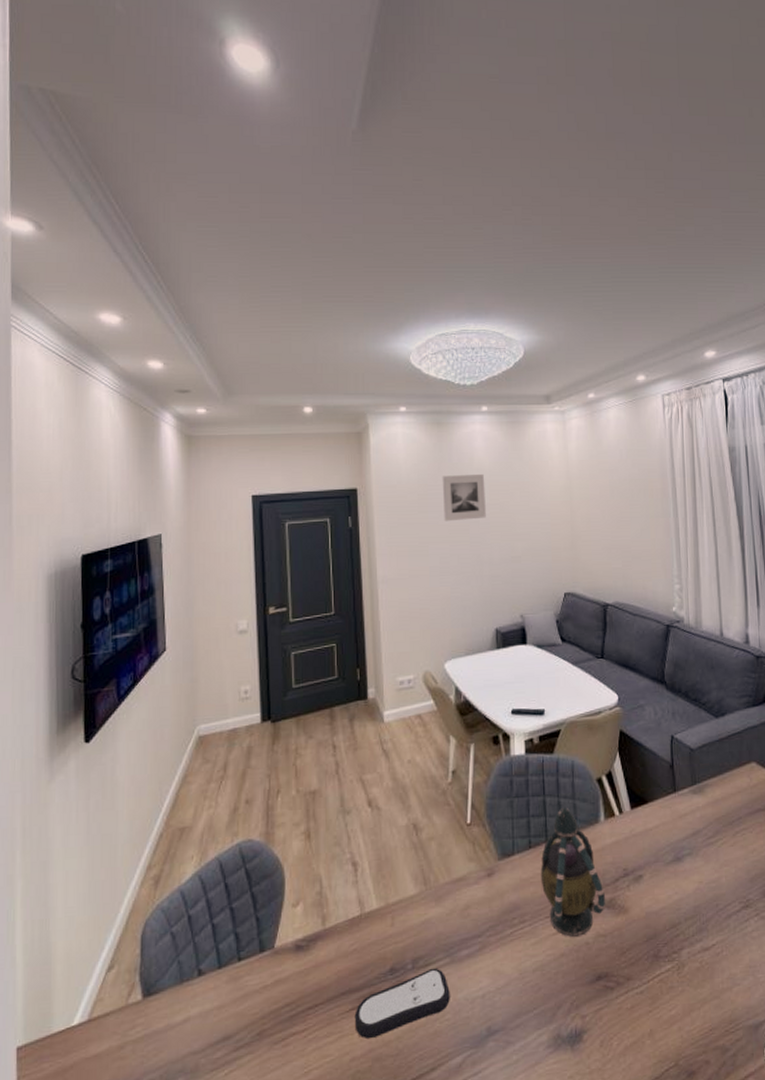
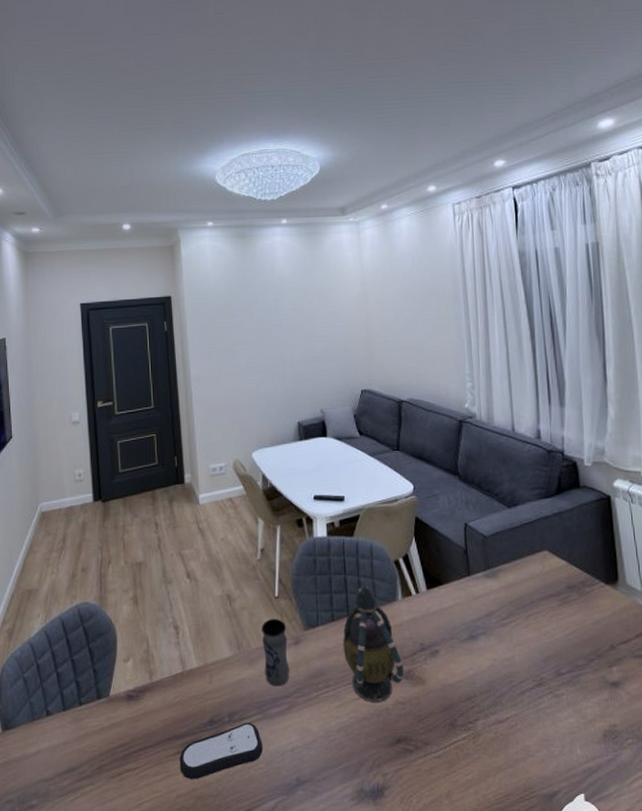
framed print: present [442,473,486,522] -> none [246,281,287,325]
jar: none [451,849,482,926] -> present [262,619,290,687]

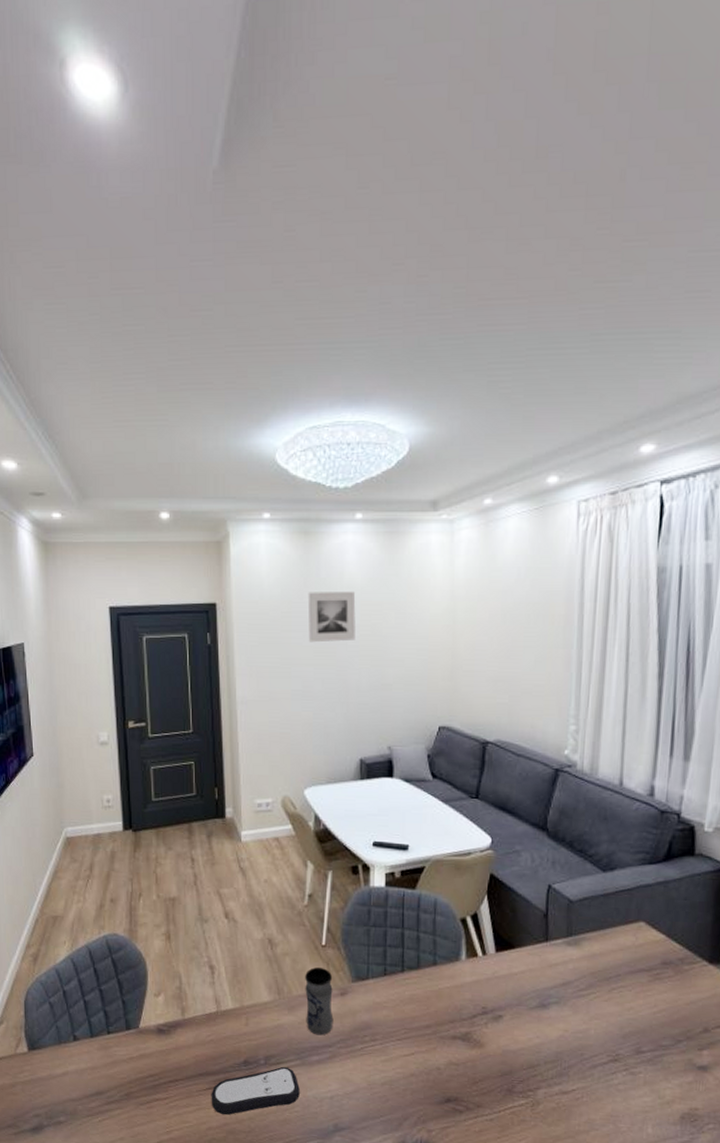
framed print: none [246,281,287,325] -> present [307,591,356,643]
teapot: present [342,585,404,704] -> none [394,941,460,1062]

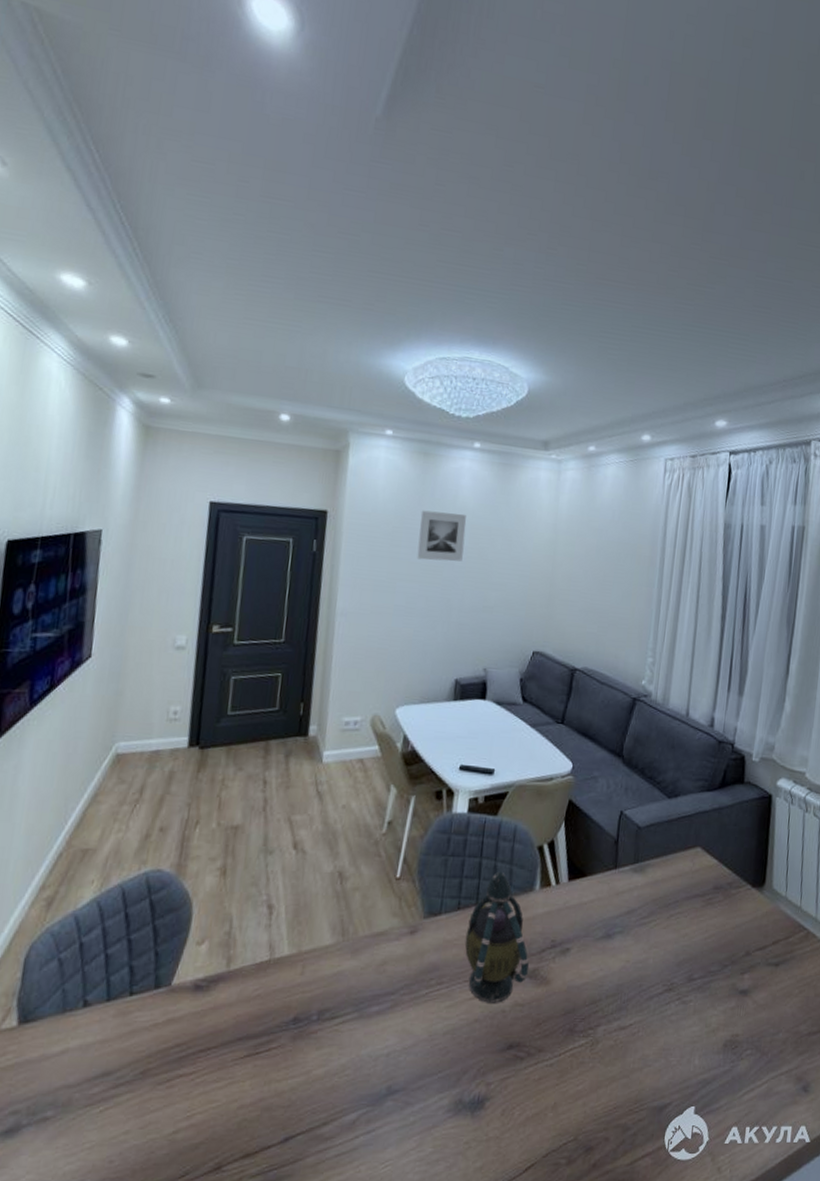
remote control: present [211,1066,300,1115] -> none [247,1021,354,1088]
jar: present [305,967,334,1036] -> none [369,903,403,982]
teapot: none [394,941,460,1062] -> present [464,871,529,1005]

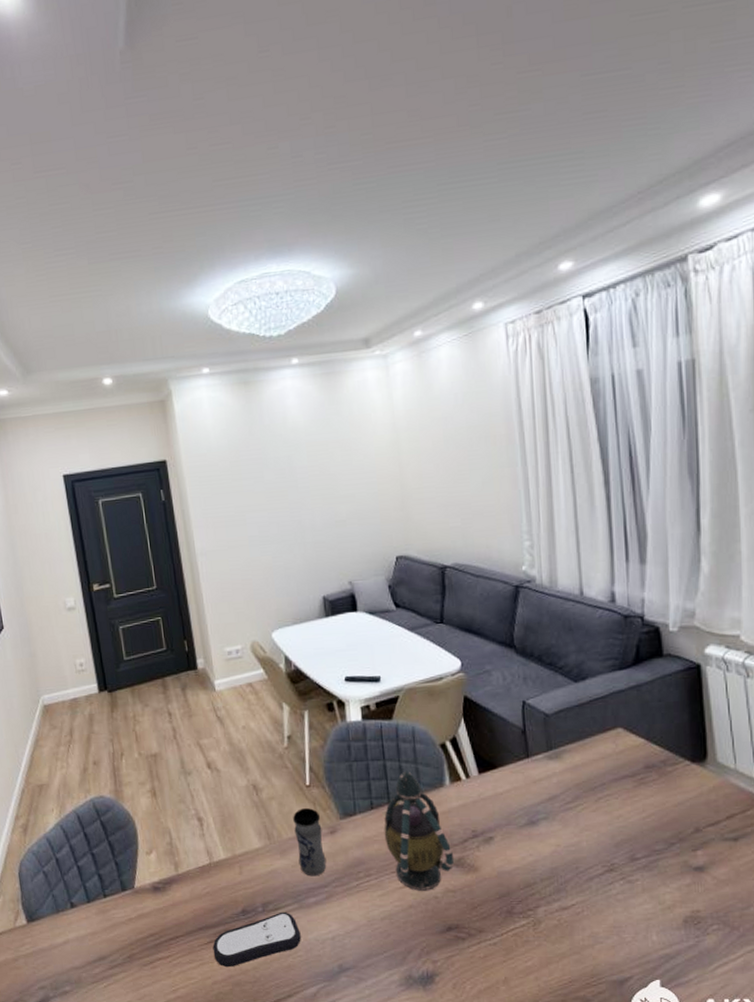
remote control: none [247,1021,354,1088] -> present [212,911,301,968]
jar: none [369,903,403,982] -> present [293,808,327,877]
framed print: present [417,510,467,562] -> none [254,434,305,488]

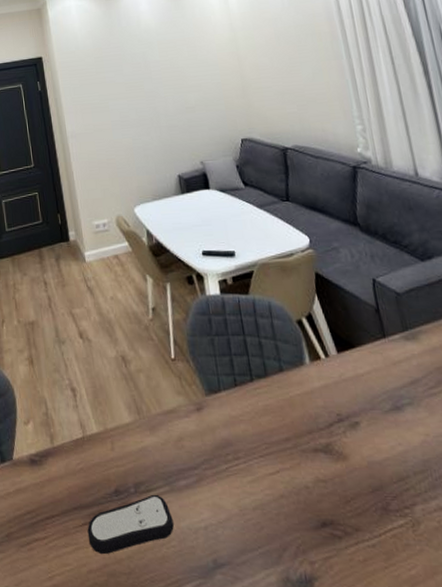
jar: present [293,808,327,877] -> none [160,383,195,457]
teapot: present [383,771,454,892] -> none [248,347,322,480]

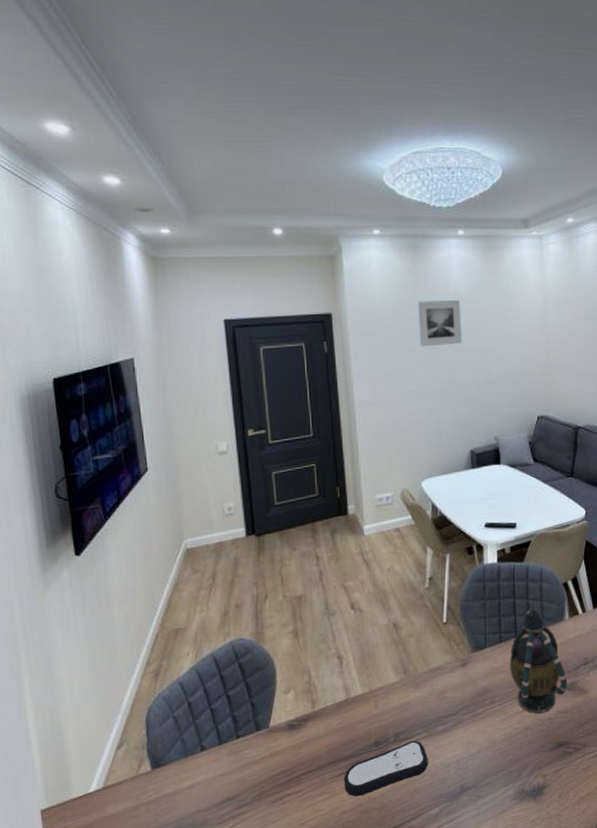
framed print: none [113,34,158,80] -> present [417,299,462,347]
teapot: none [248,347,322,480] -> present [509,607,567,714]

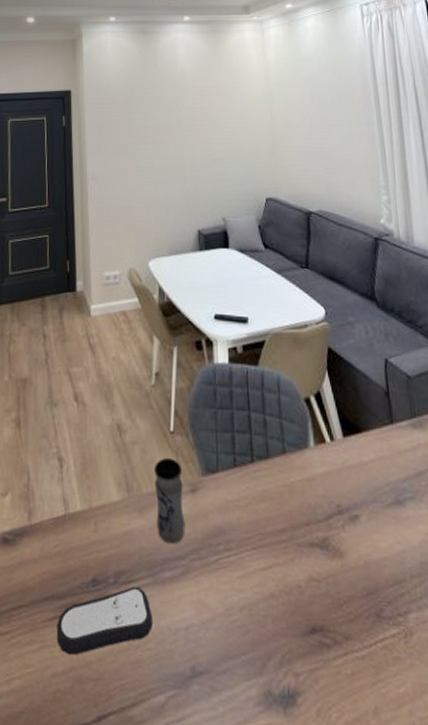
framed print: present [417,299,462,347] -> none [147,79,188,123]
jar: none [429,643,457,706] -> present [154,458,185,544]
teapot: present [509,607,567,714] -> none [246,425,318,578]

